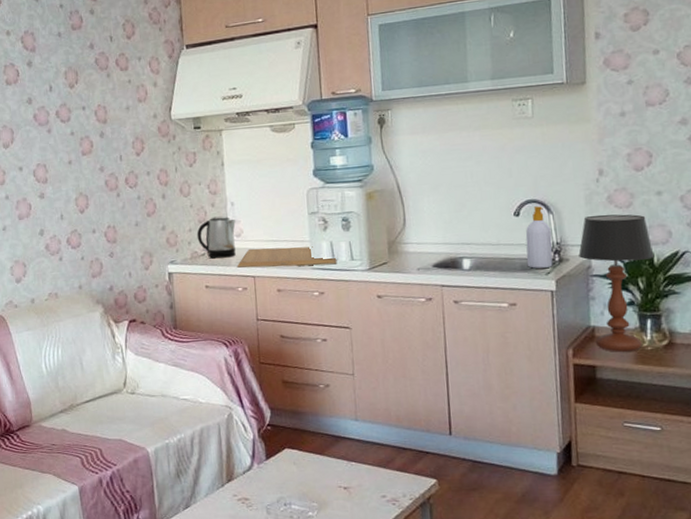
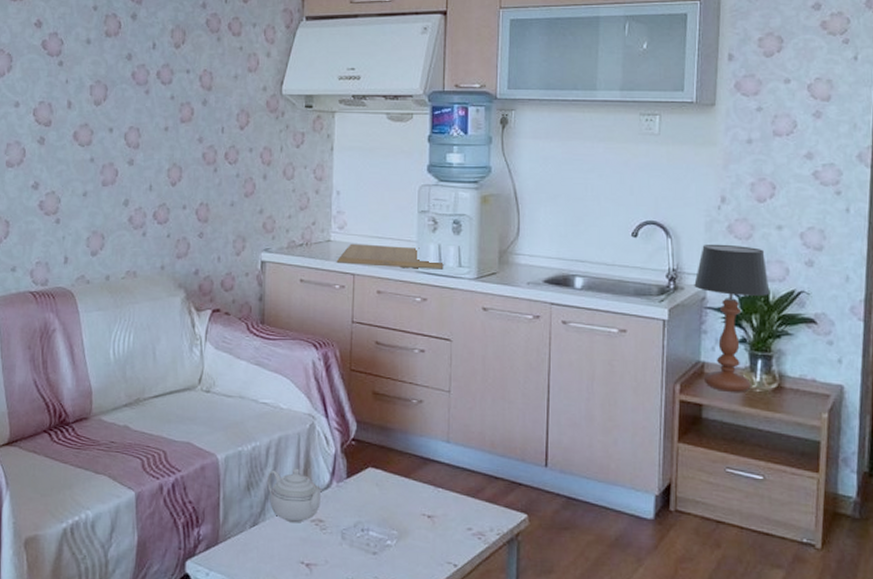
teapot: none [194,454,245,503] -> present [267,468,322,523]
kettle: present [196,216,236,259] -> none [296,205,339,252]
soap bottle: present [525,206,553,269] -> none [640,229,668,296]

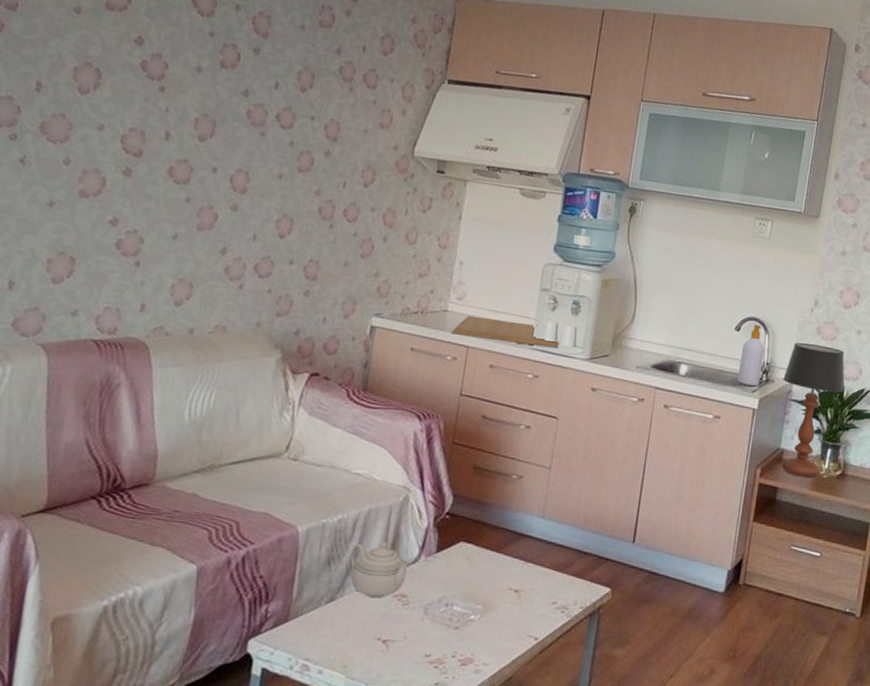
soap bottle: none [640,229,668,296] -> present [737,324,765,387]

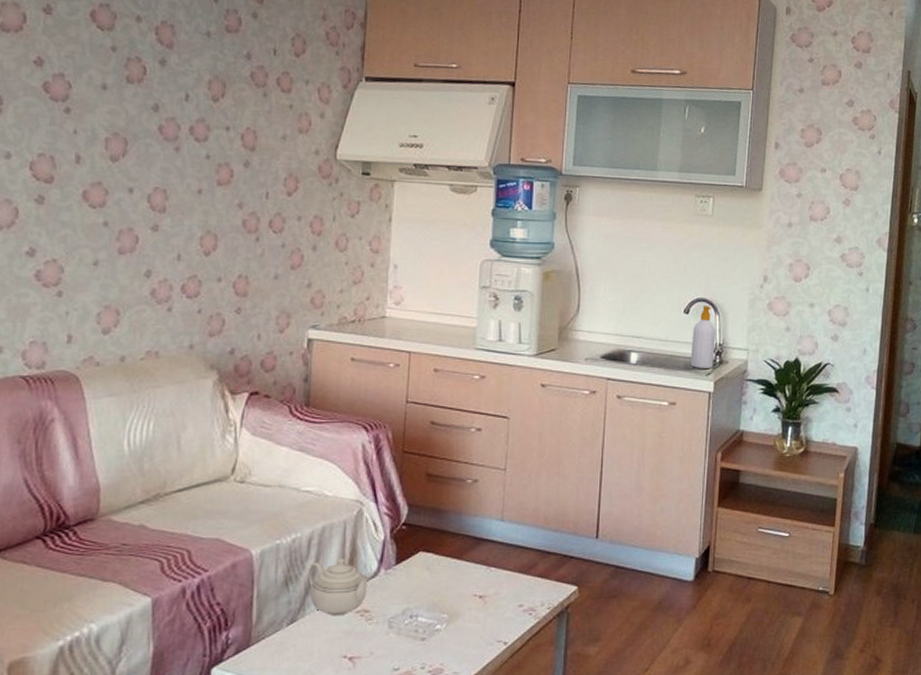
chopping board: present [451,315,559,348] -> none [391,320,504,346]
table lamp: present [781,342,845,479] -> none [737,320,802,459]

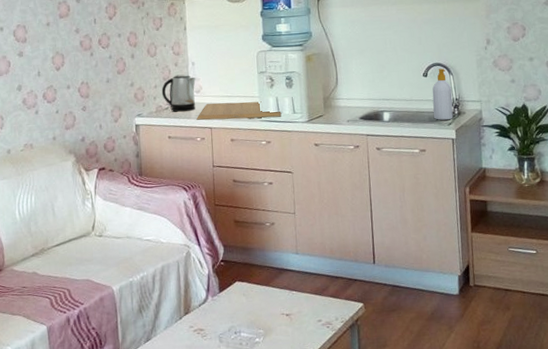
teapot: present [308,558,369,616] -> none [155,289,200,335]
kettle: none [348,279,396,329] -> present [161,74,196,113]
chopping board: none [391,320,504,346] -> present [196,101,282,121]

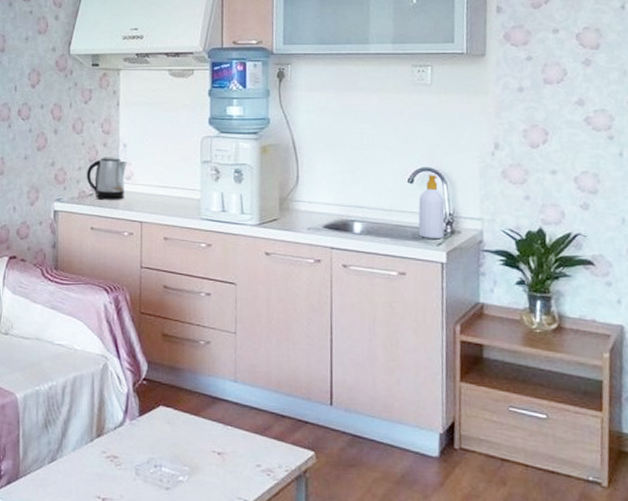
chopping board: present [196,101,282,121] -> none [124,193,227,217]

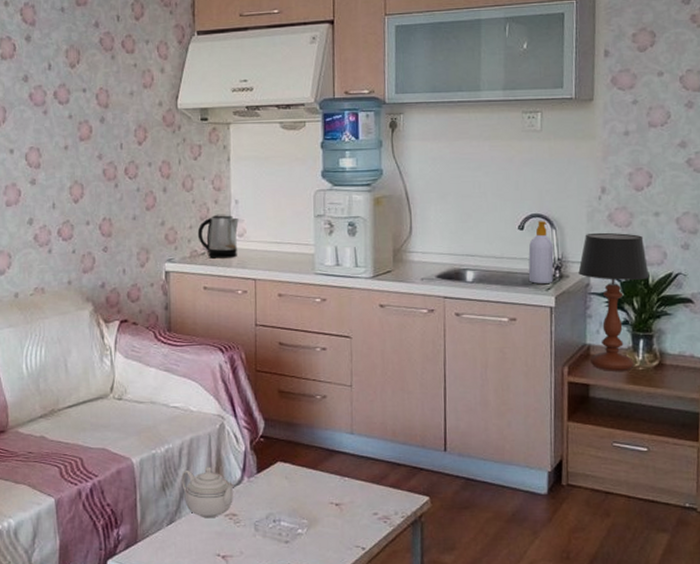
teapot: none [64,406,116,459] -> present [181,466,234,519]
table lamp: none [471,189,547,334] -> present [578,232,650,372]

